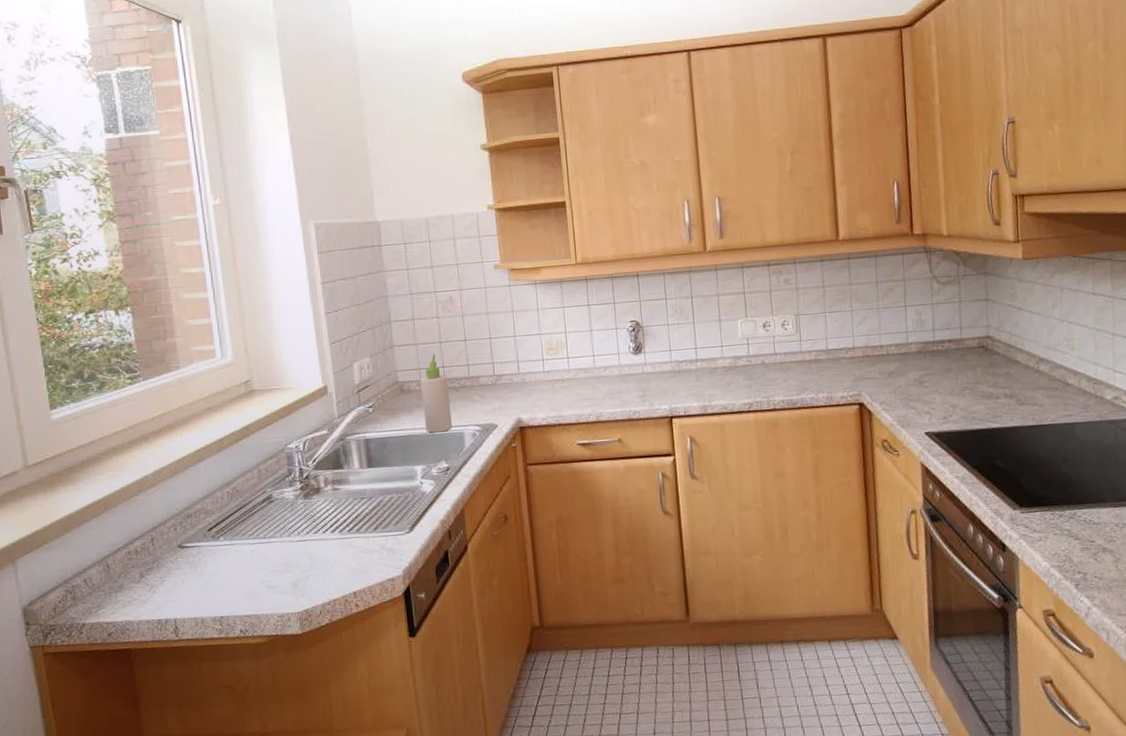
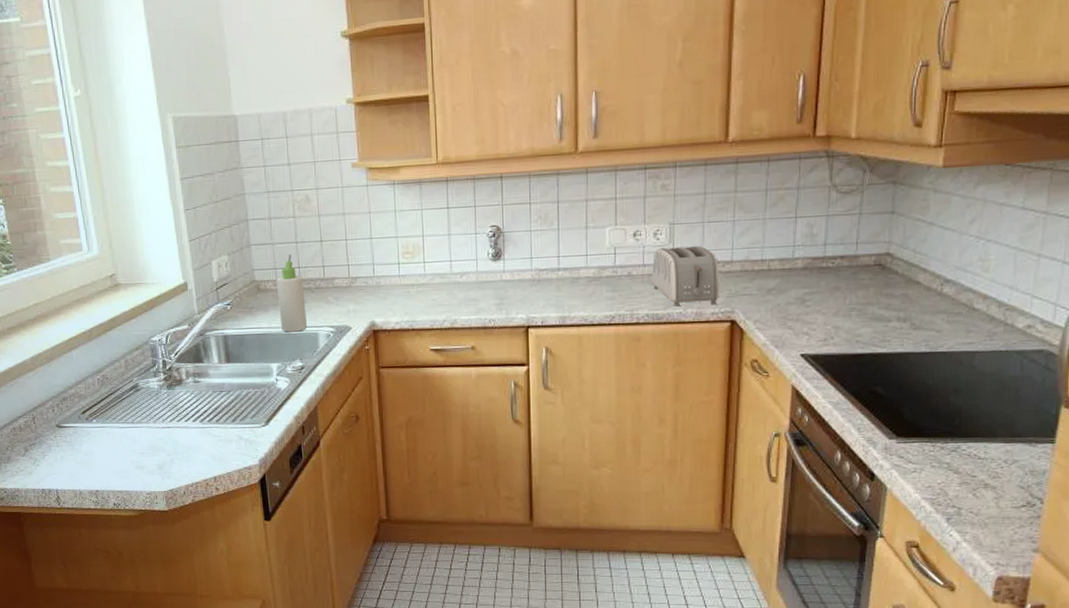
toaster: none [783,334,847,392] -> present [651,245,719,307]

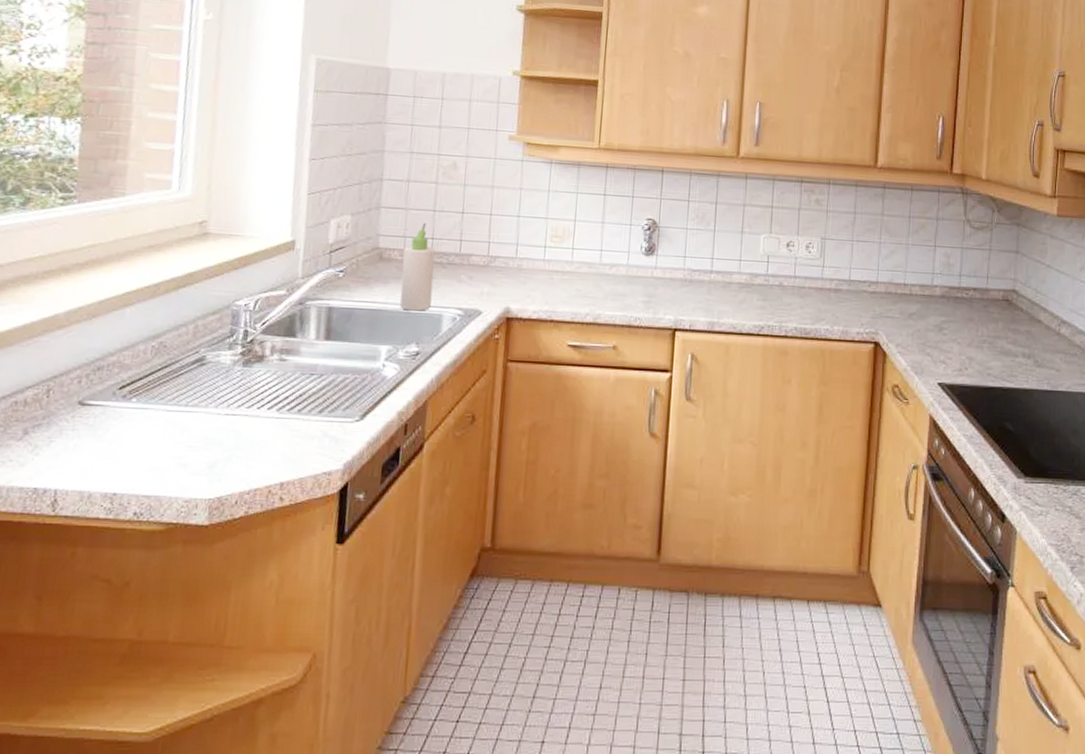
toaster: present [651,245,719,307] -> none [801,261,866,325]

